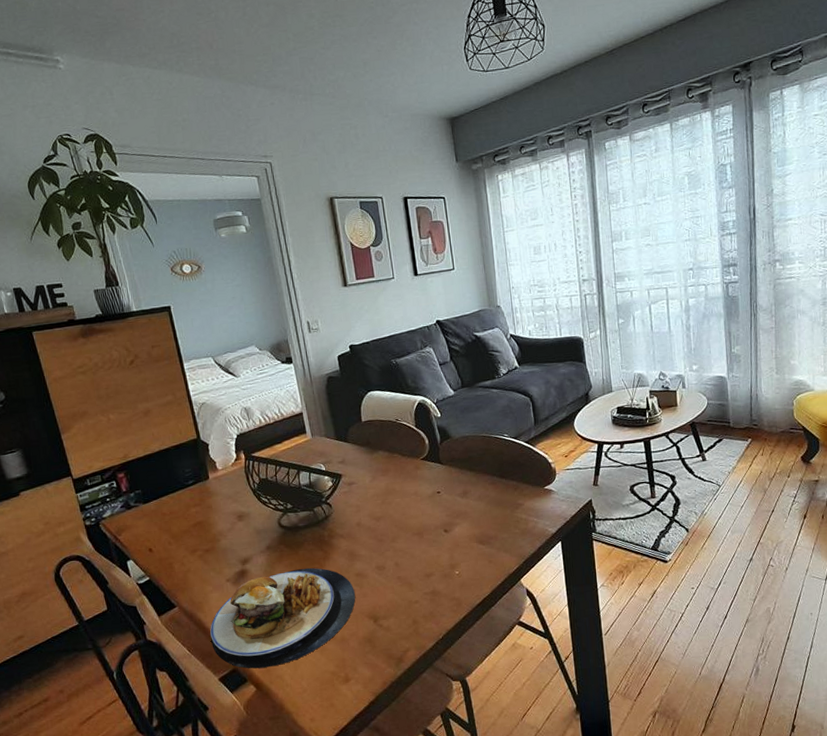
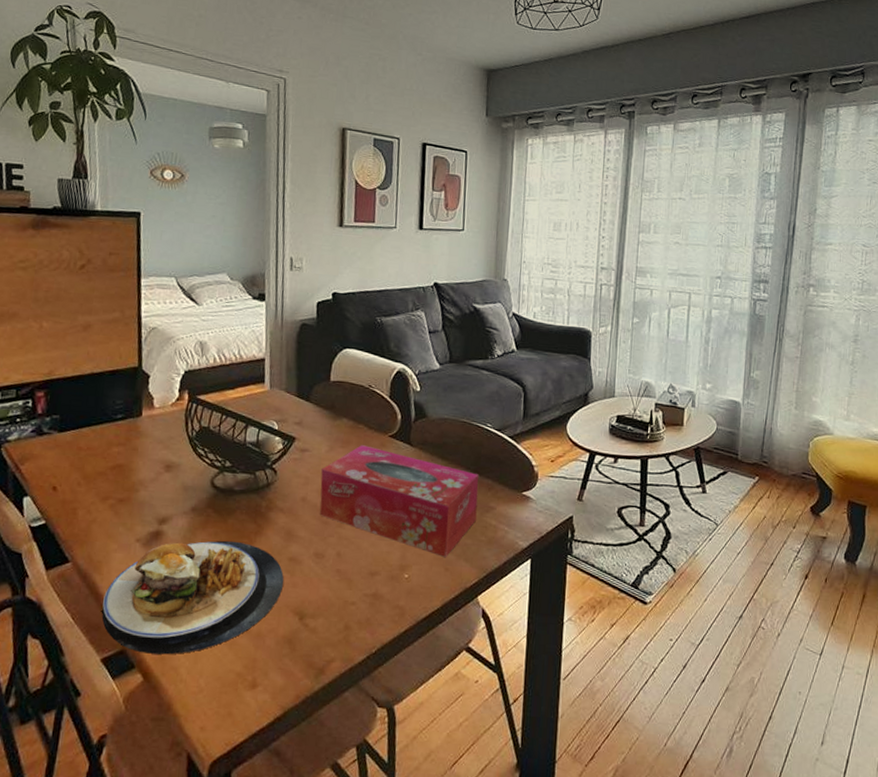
tissue box: none [369,470,508,552] -> present [320,445,479,557]

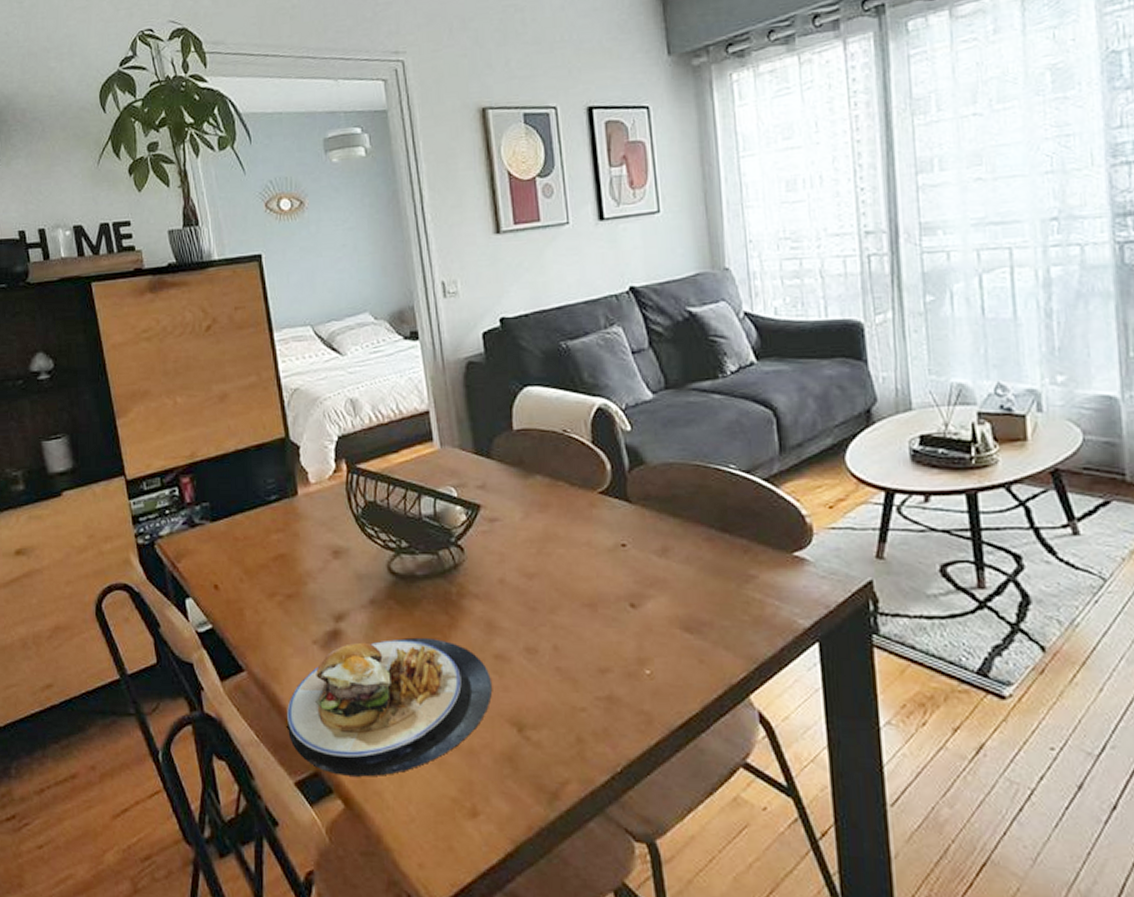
tissue box: present [320,445,479,557] -> none [519,507,733,645]

